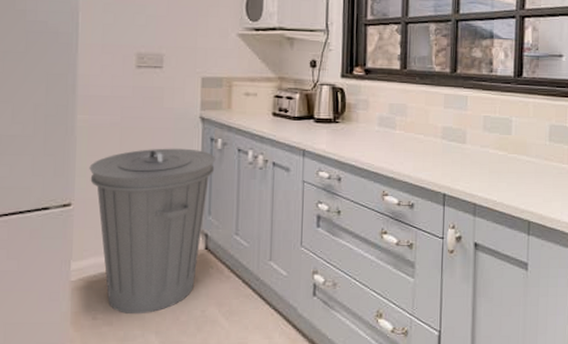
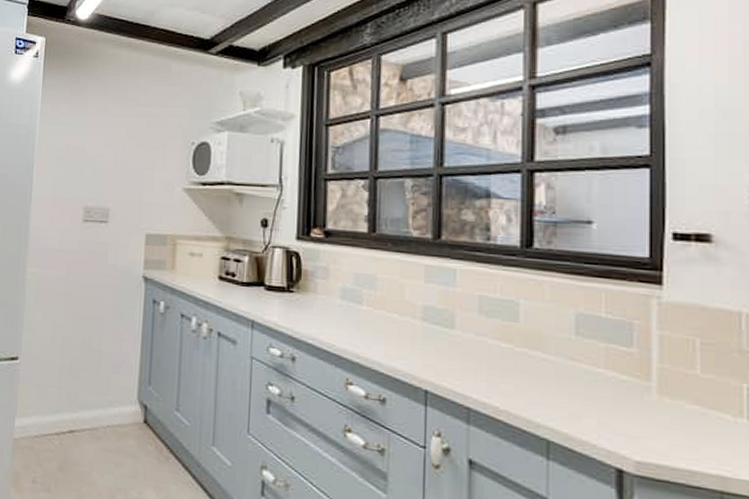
trash can: present [89,148,216,314] -> none [36,307,158,486]

